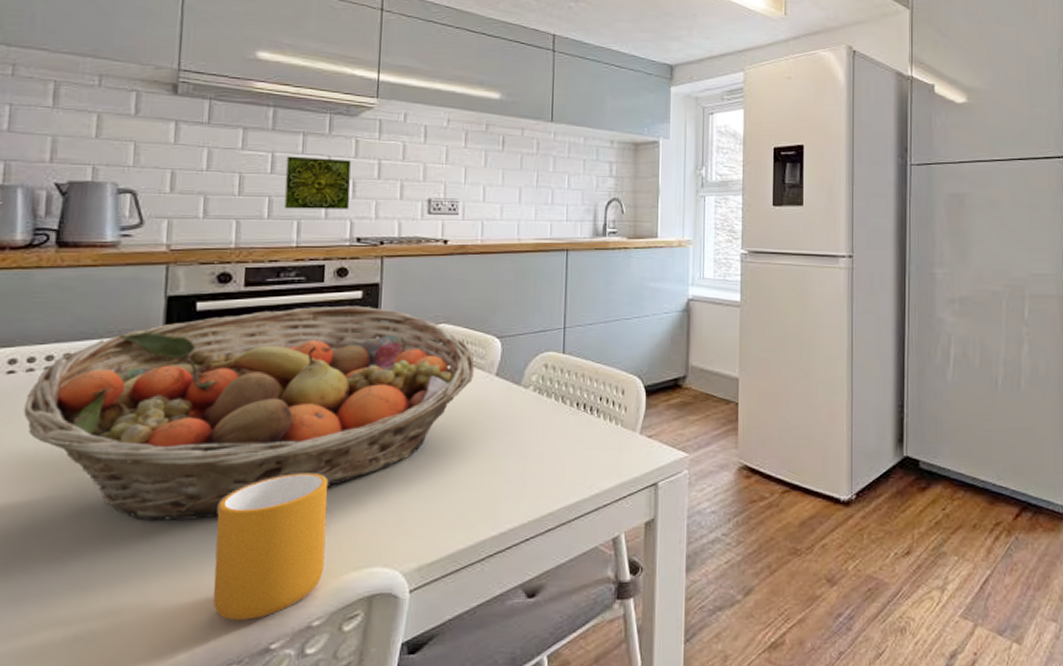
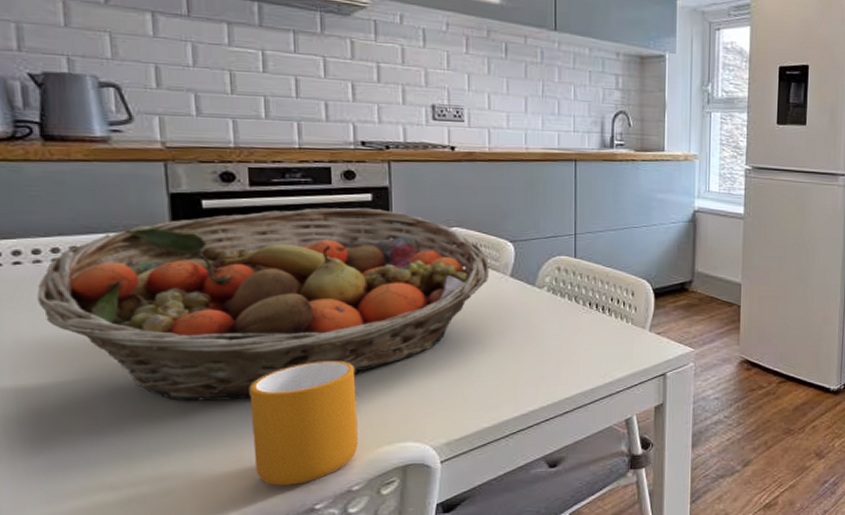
decorative tile: present [284,156,351,209] -> none [278,55,351,113]

